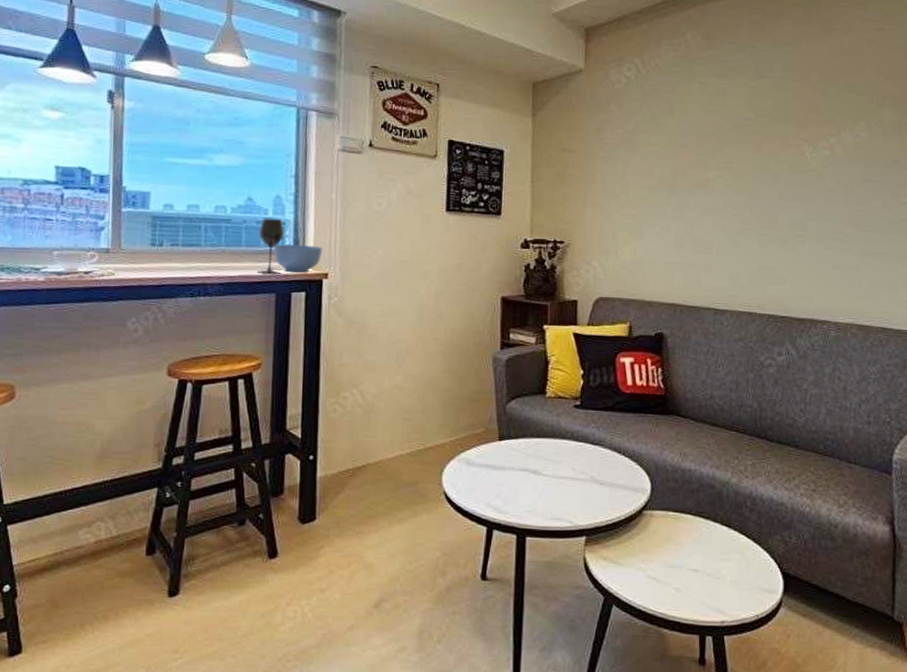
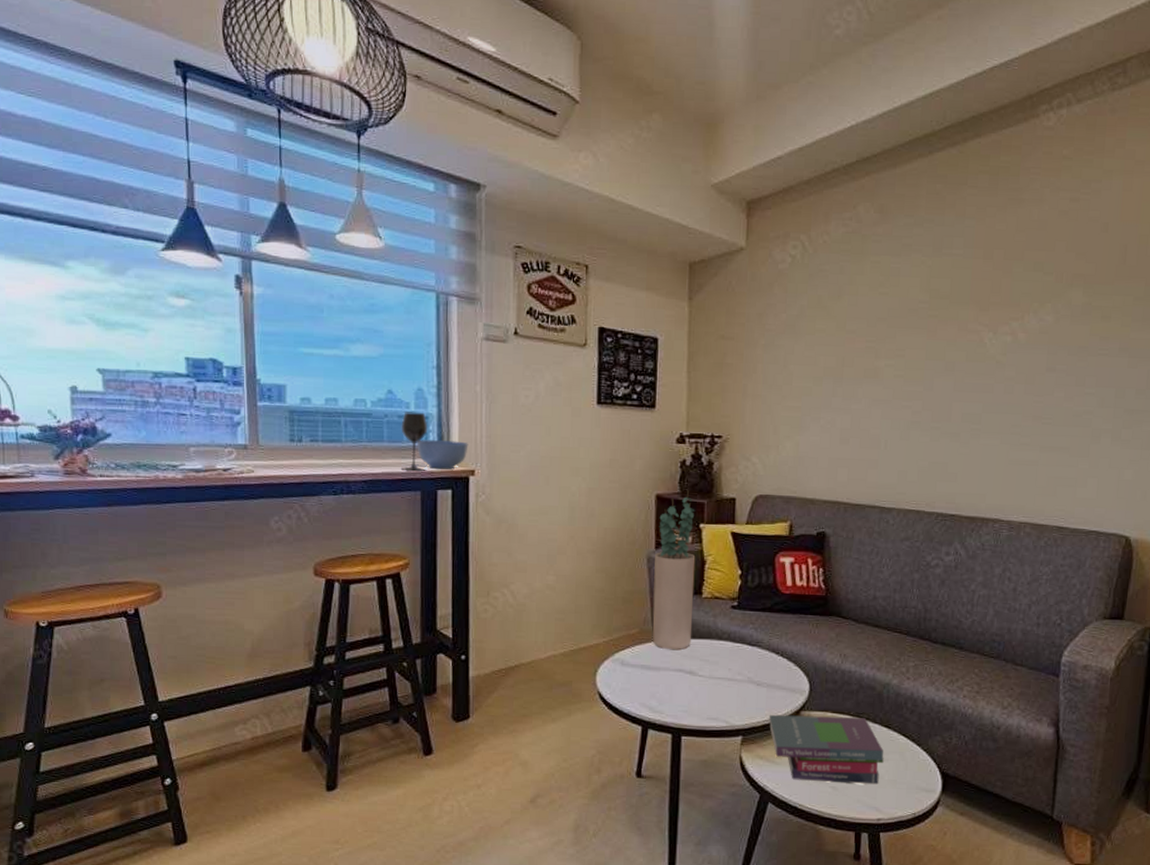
vase: none [497,292,540,450] -> present [652,489,696,650]
books: none [611,514,726,586] -> present [768,714,884,785]

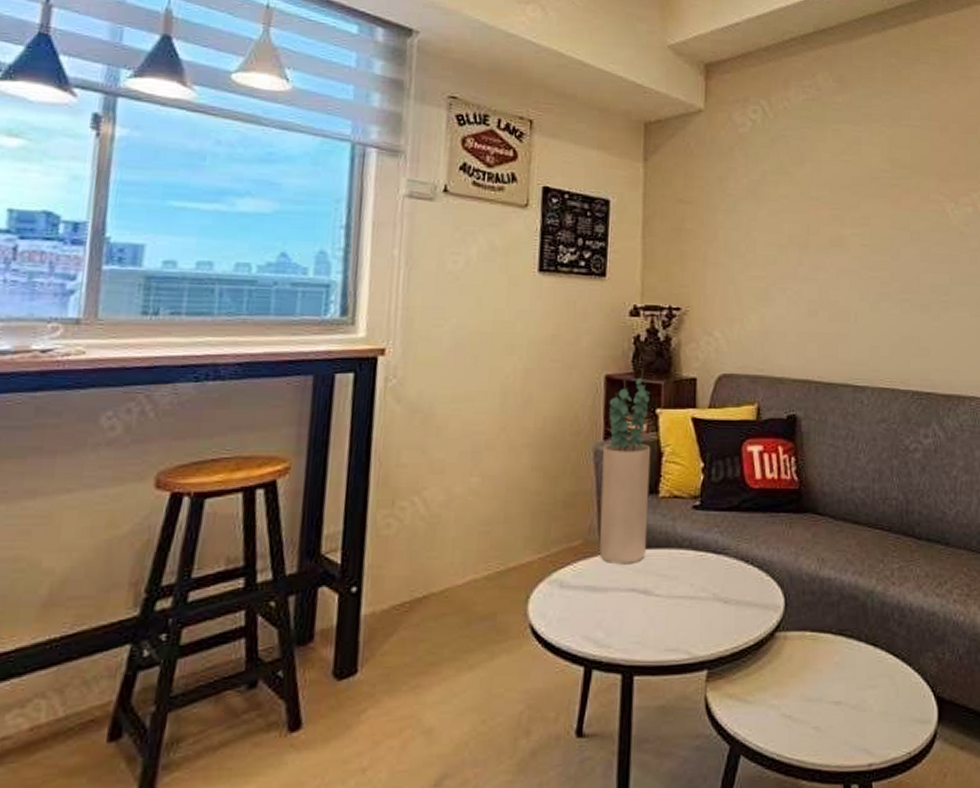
wineglass: present [401,412,428,472] -> none [290,278,330,351]
bowl: present [417,439,469,469] -> none [313,311,380,348]
books: present [768,714,884,785] -> none [738,636,872,722]

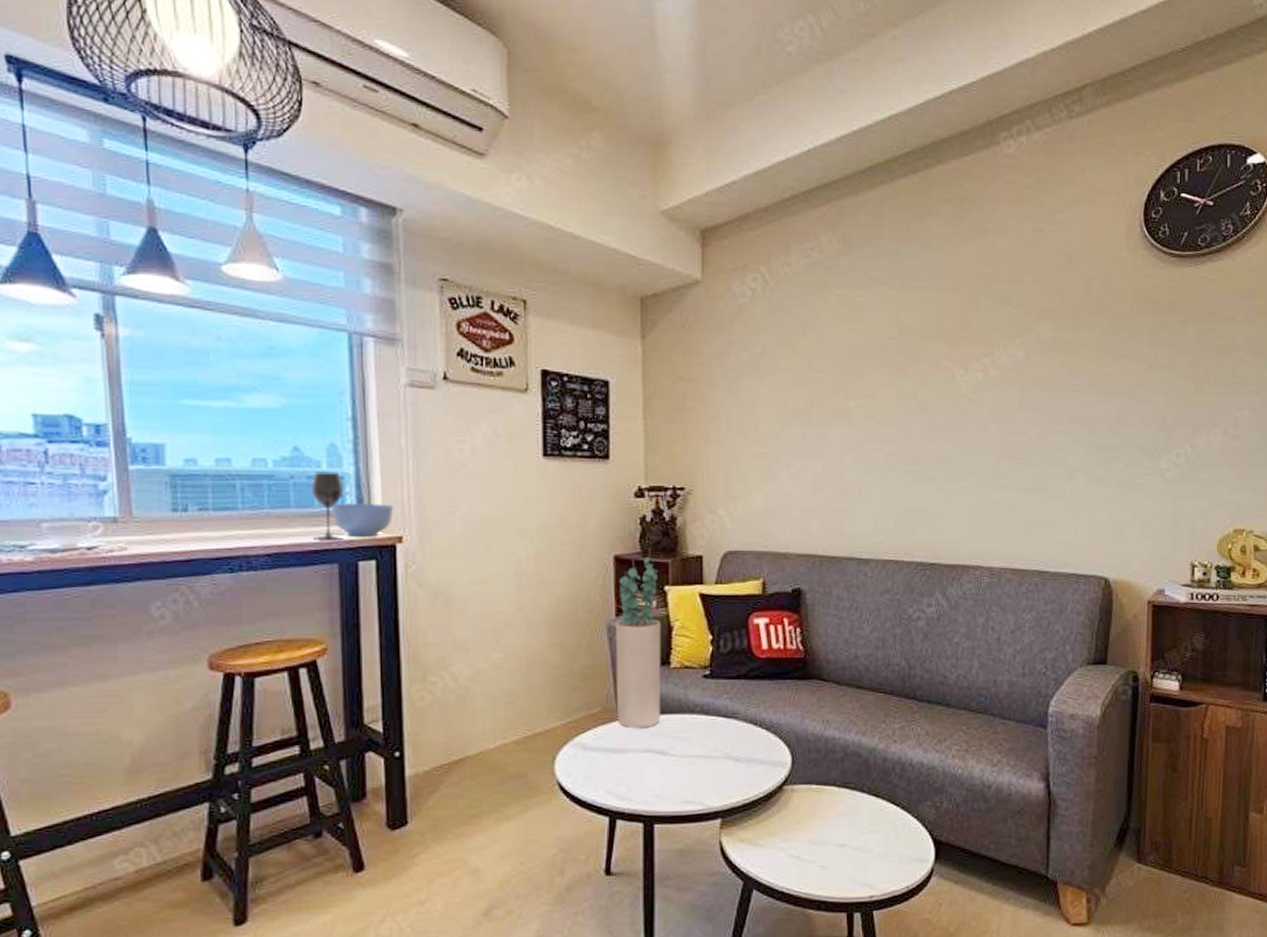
wineglass: none [290,278,330,351] -> present [311,471,344,541]
bowl: none [313,311,380,348] -> present [331,502,394,537]

